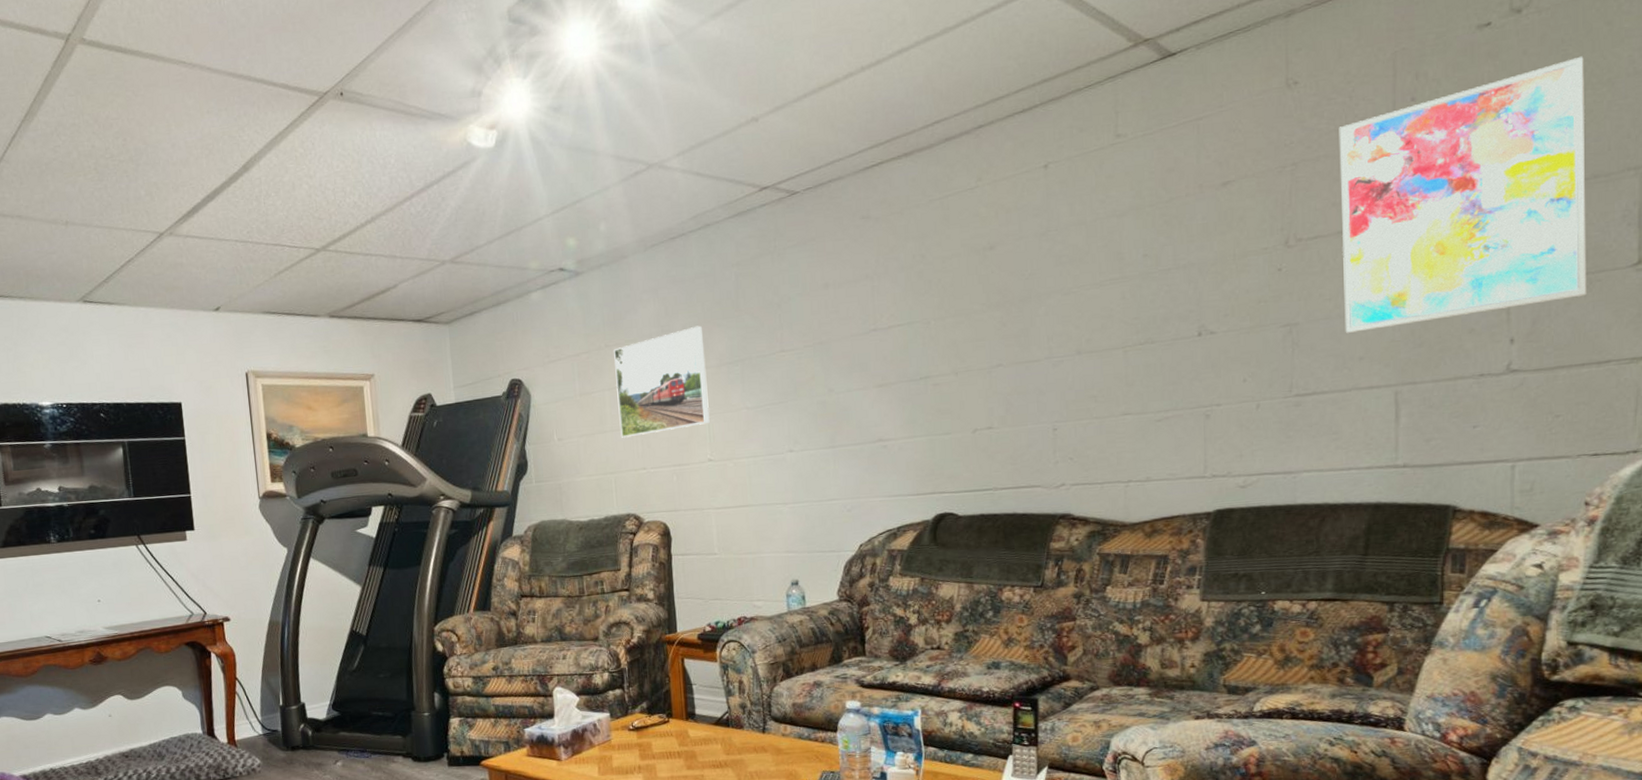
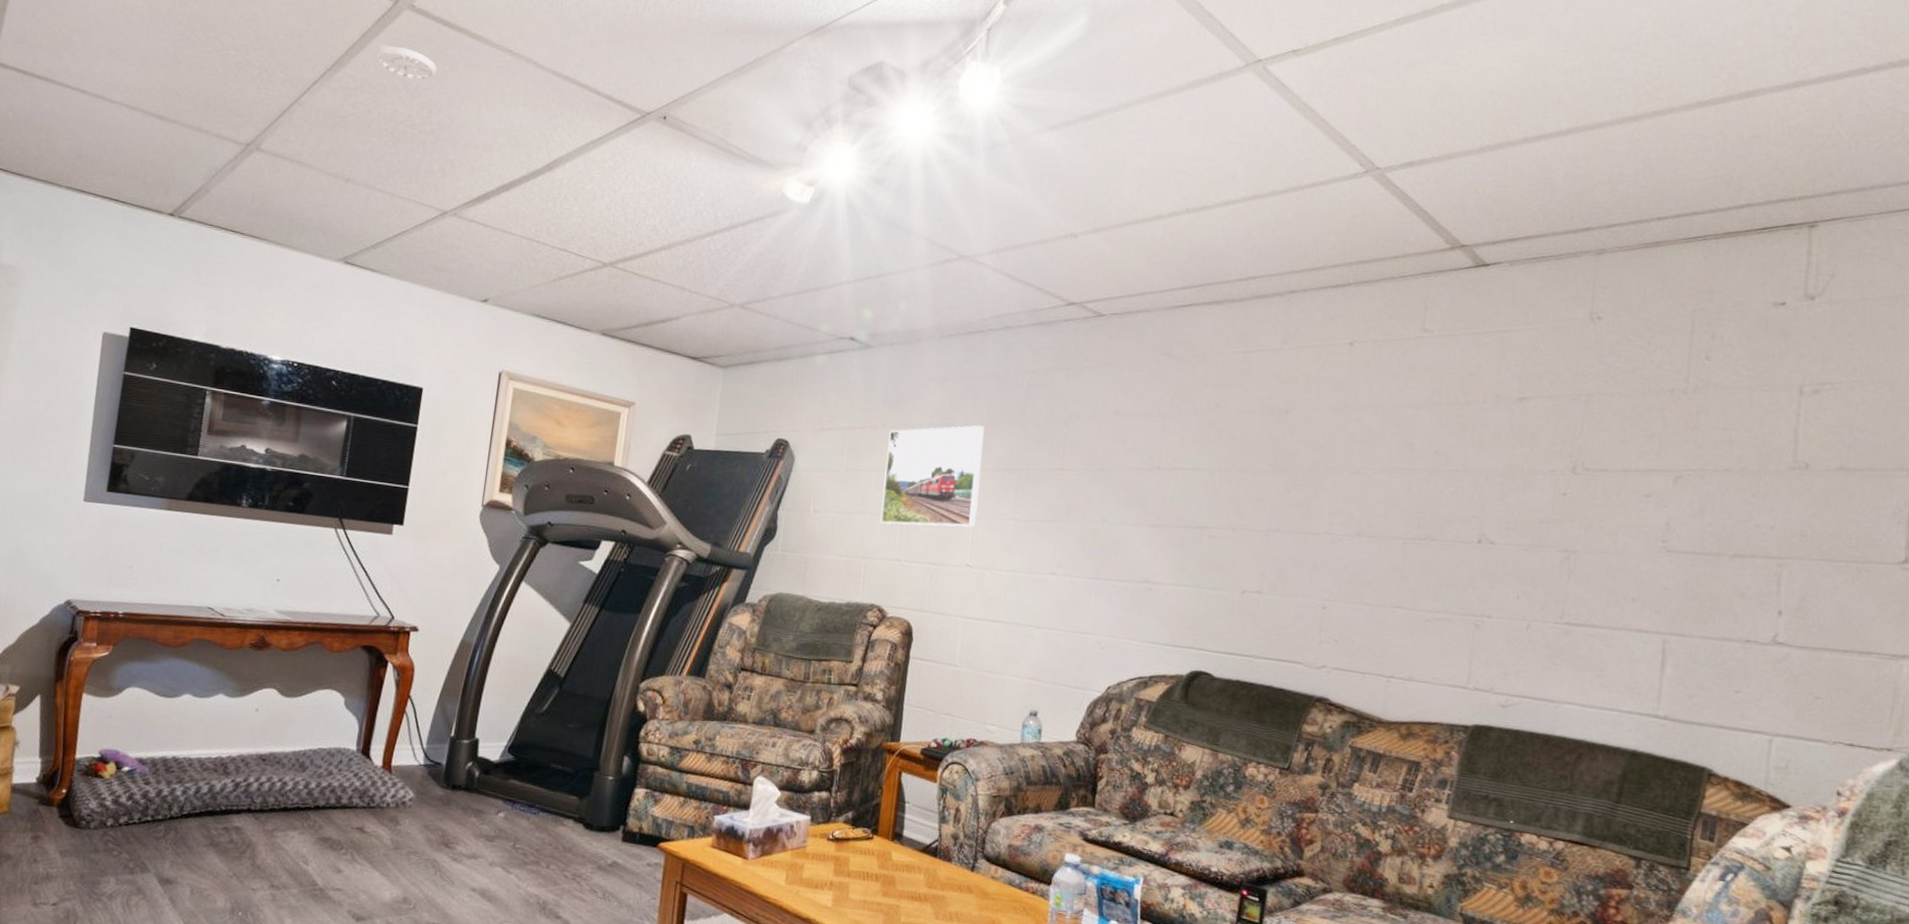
smoke detector: none [62,83,121,113] -> present [376,44,437,81]
wall art: present [1339,56,1587,333] -> none [1621,353,1868,583]

